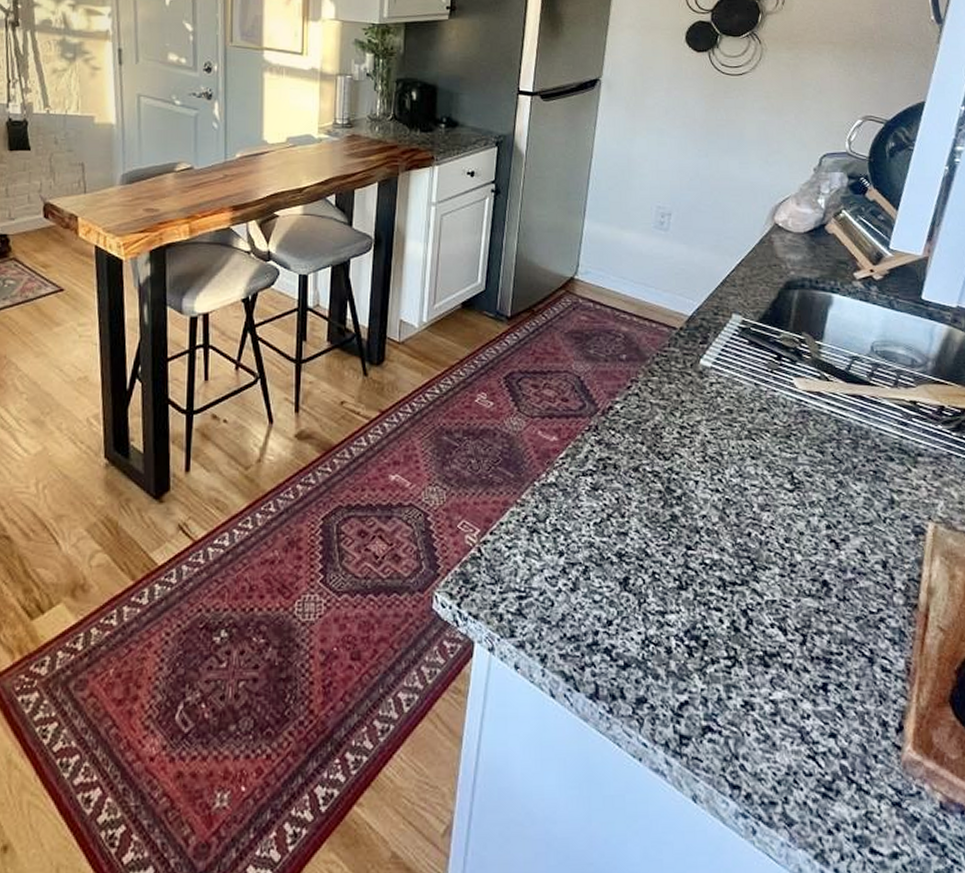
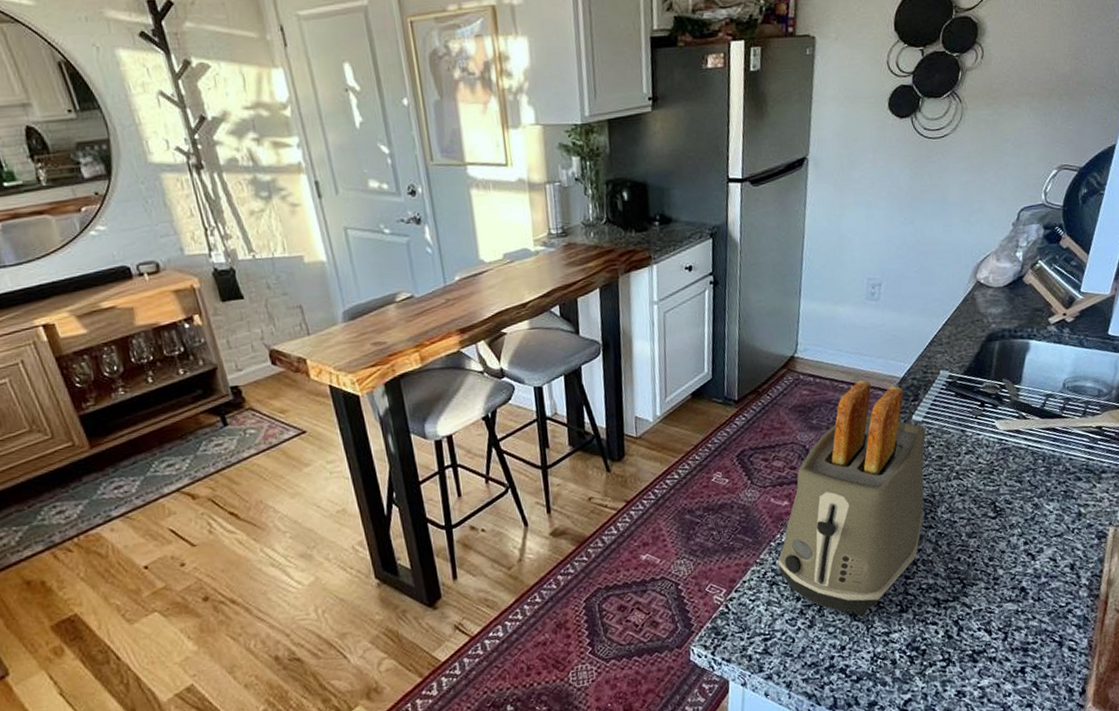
toaster: none [541,313,715,587] -> present [777,380,927,617]

